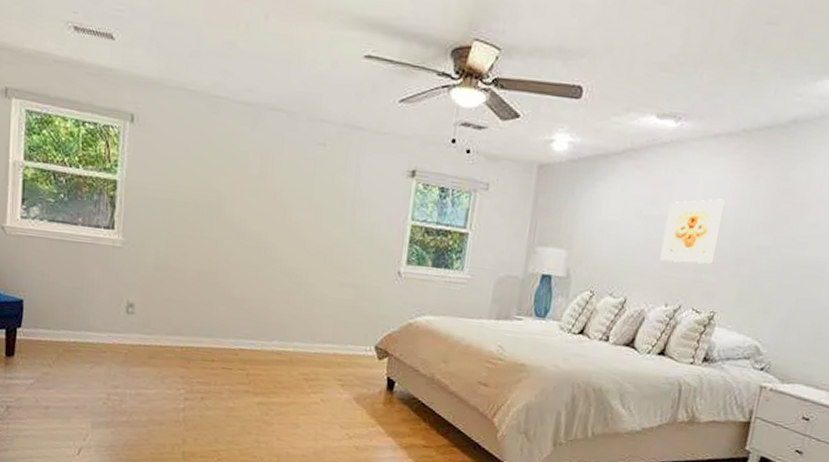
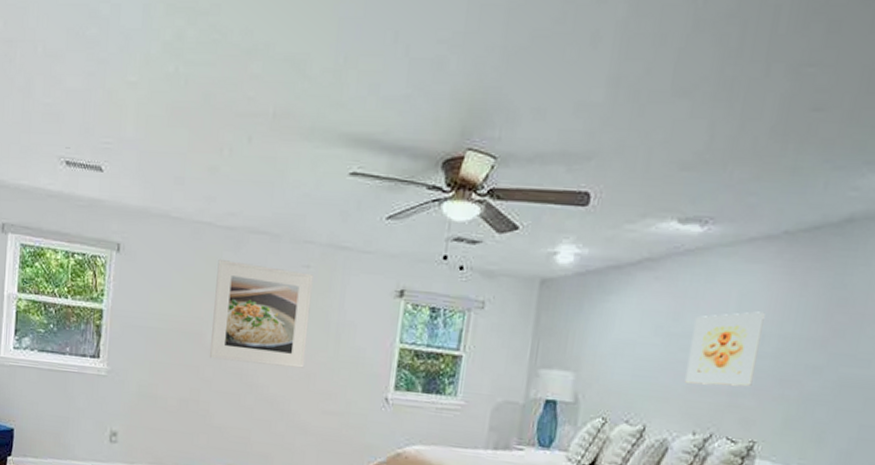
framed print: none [227,133,330,243] -> present [209,258,314,368]

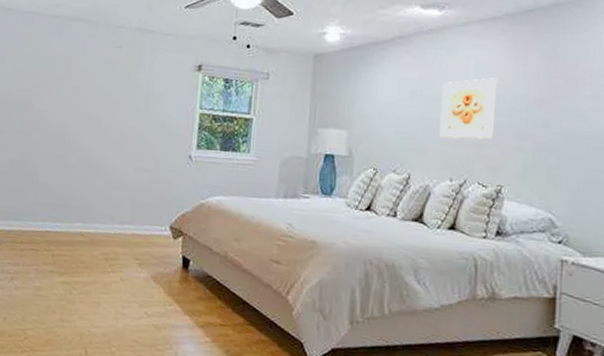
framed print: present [209,258,314,368] -> none [36,41,126,132]

